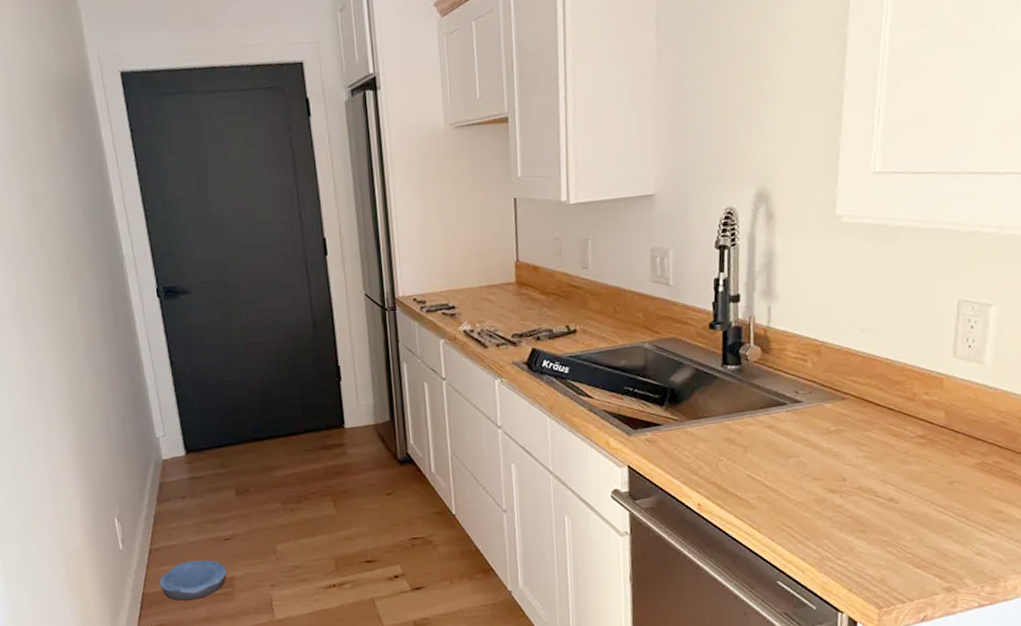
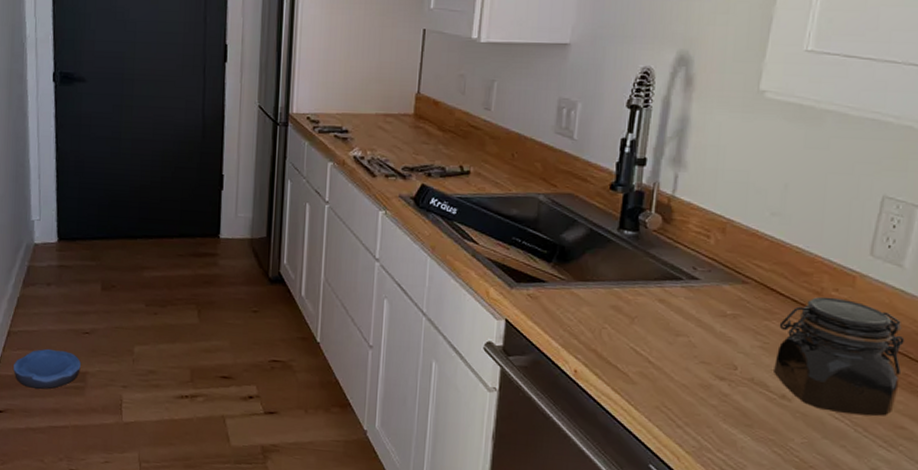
jar: none [879,400,993,507] -> present [774,296,905,417]

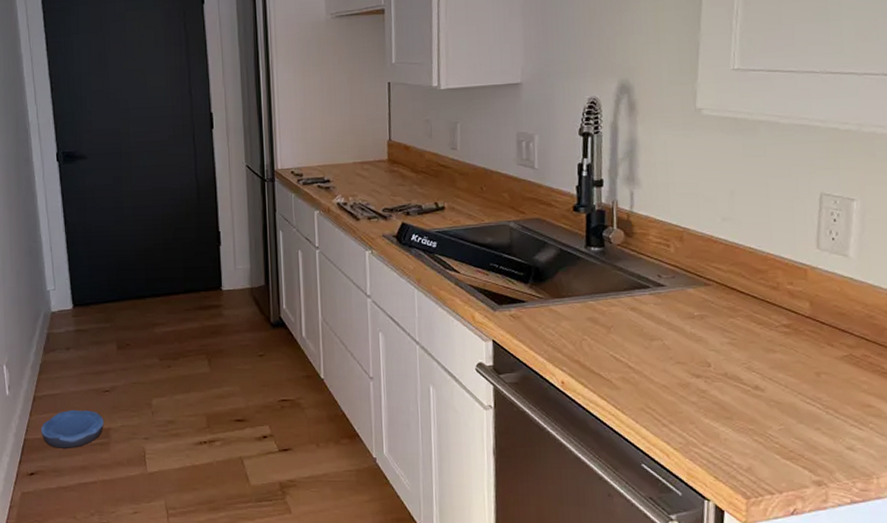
jar: present [774,296,905,417] -> none [743,290,861,398]

